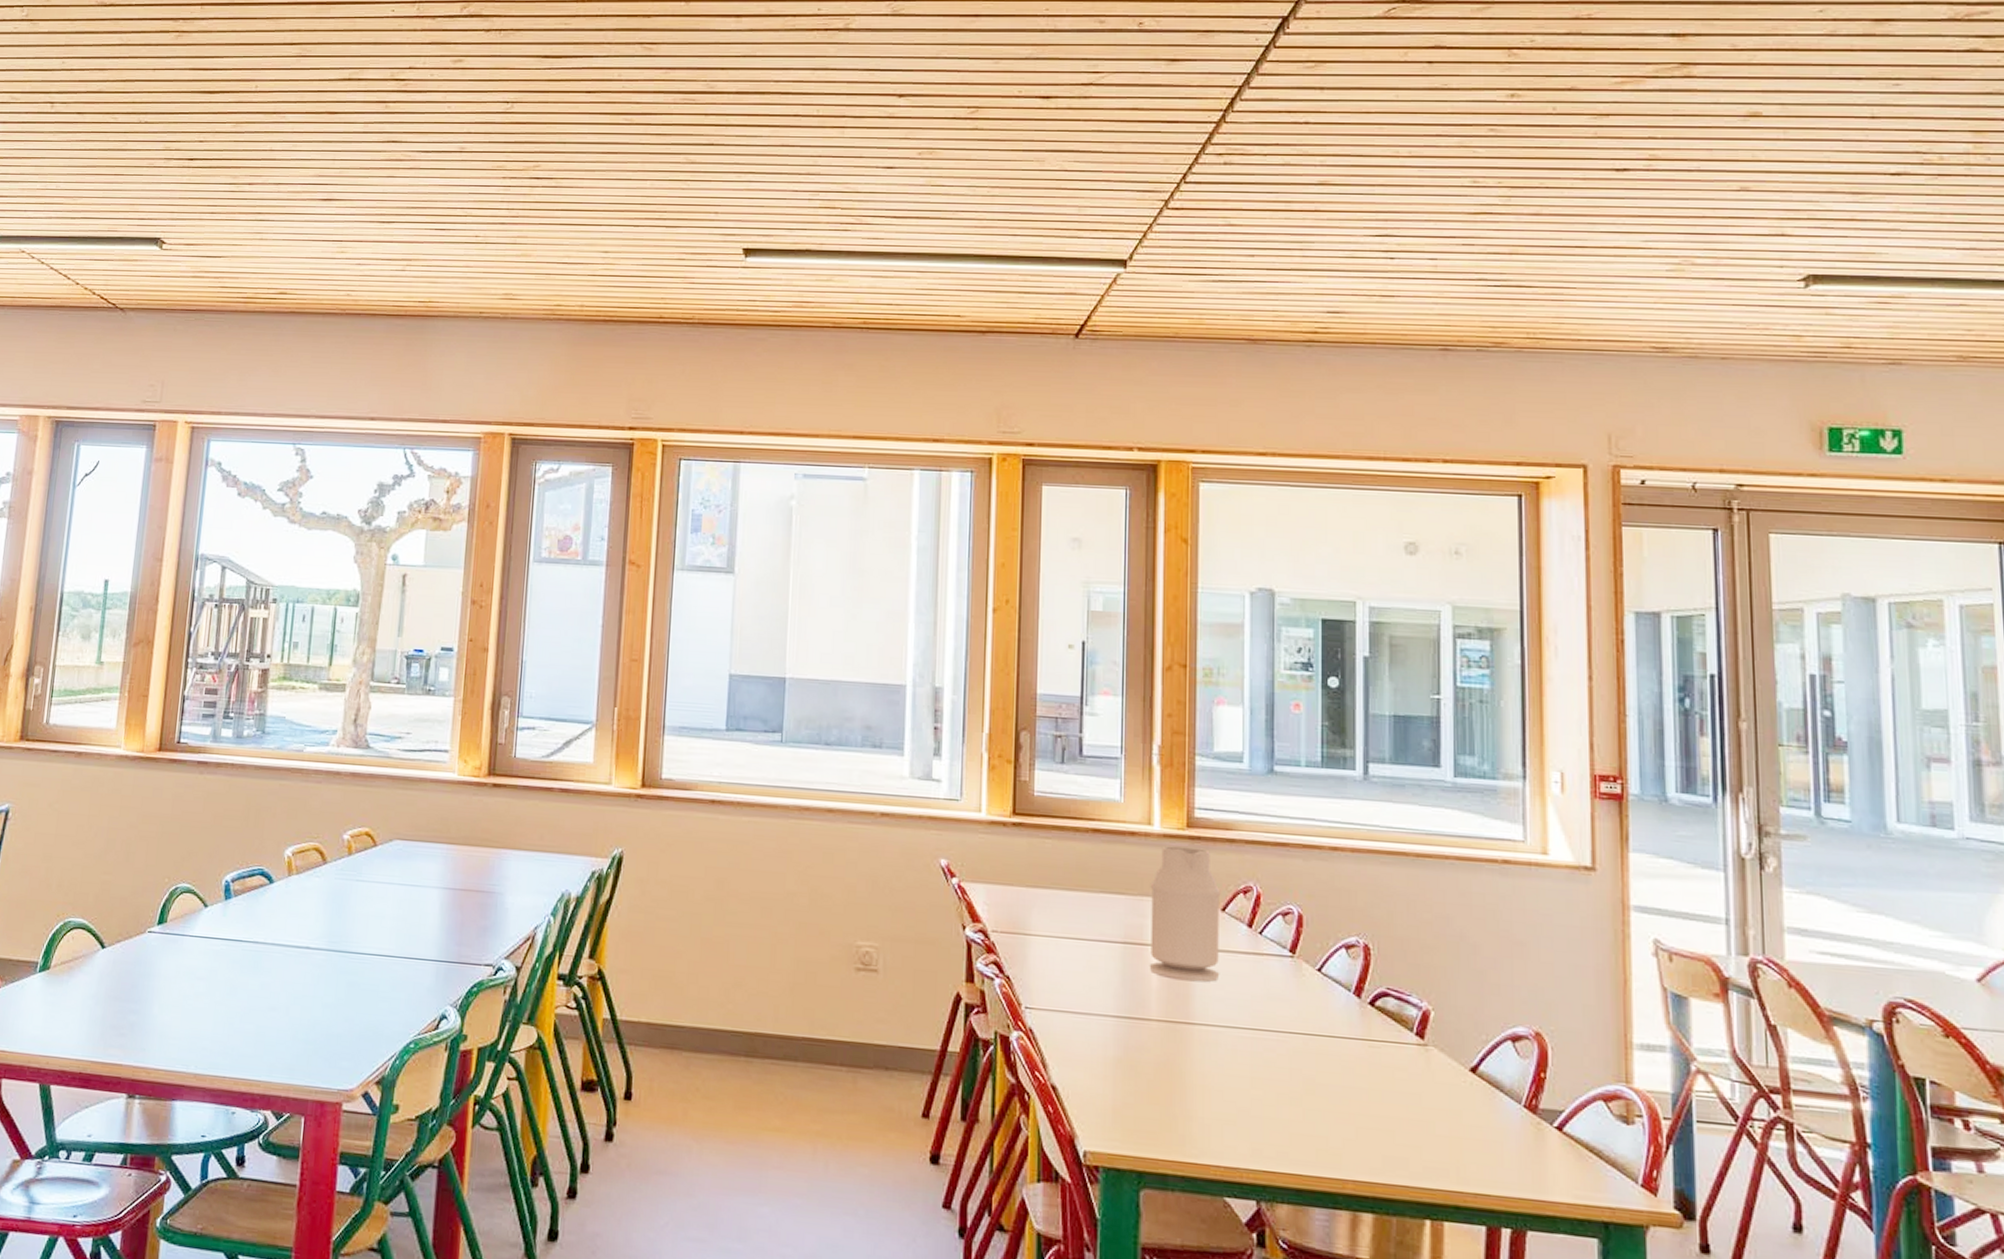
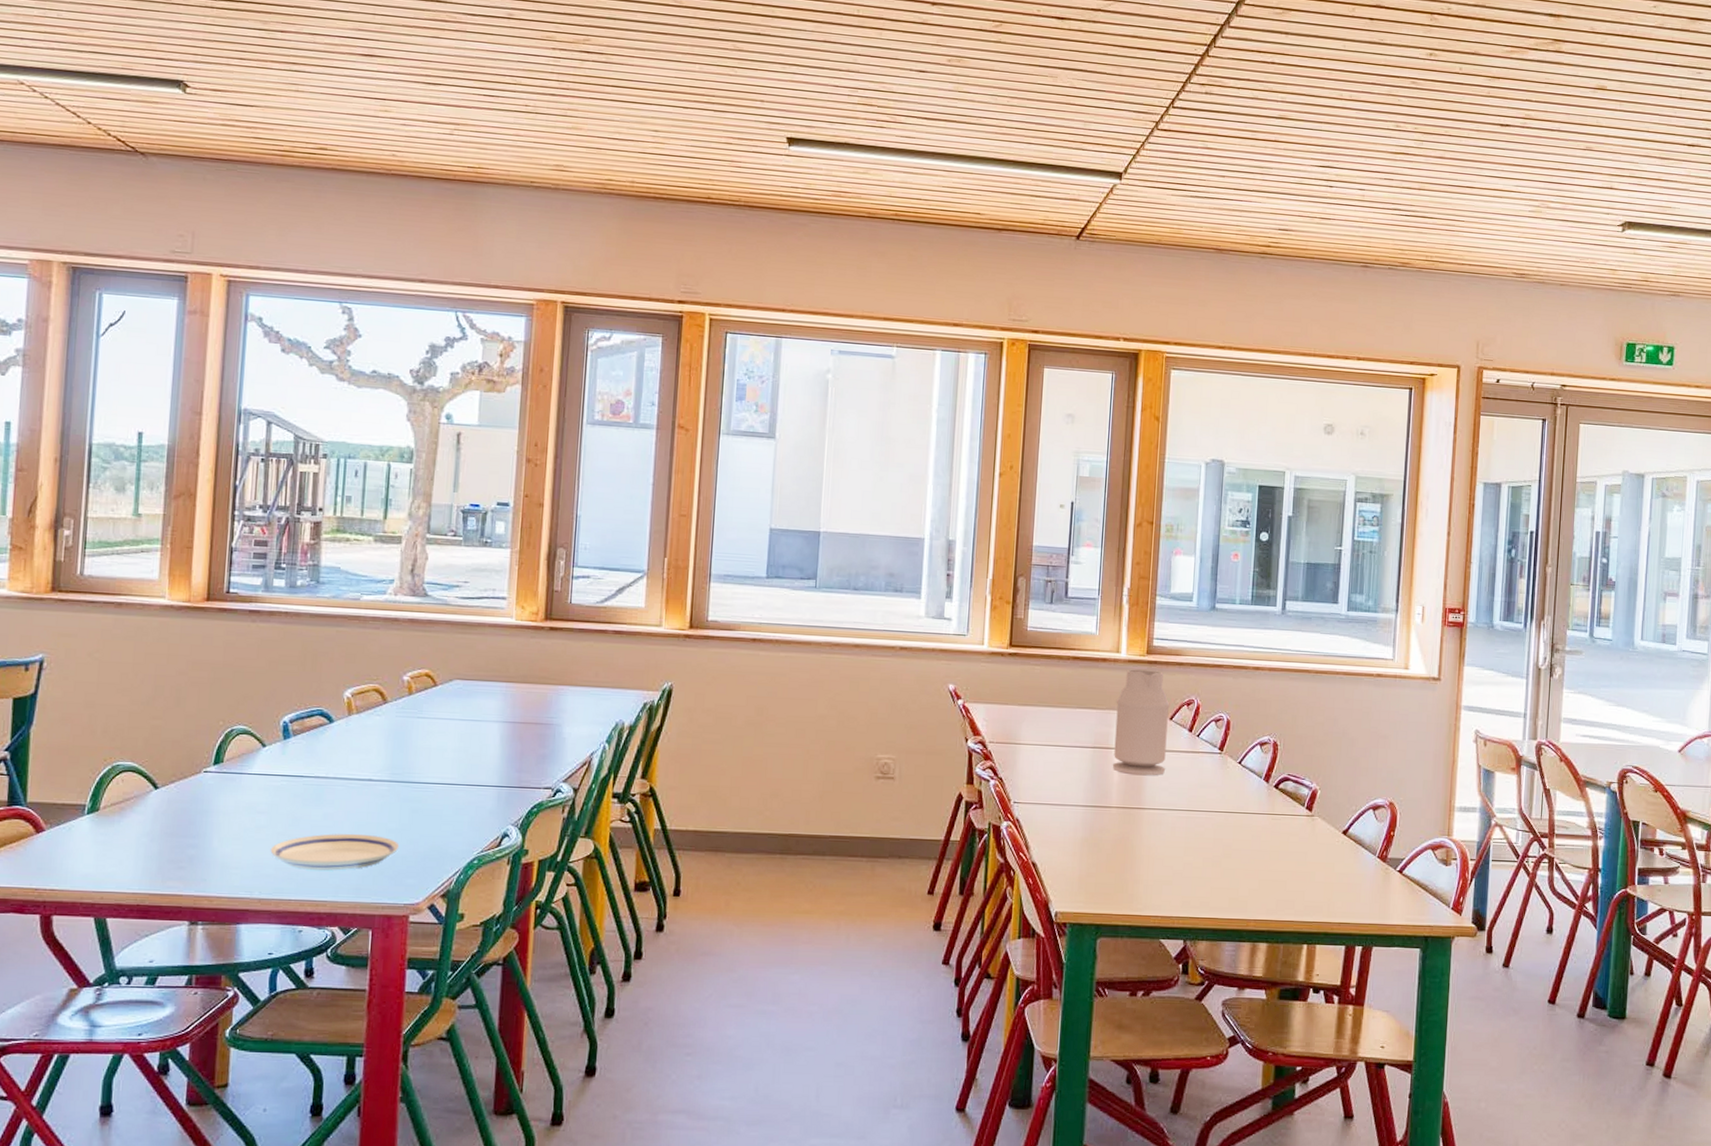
plate: none [207,1005,335,1048] -> present [270,834,400,871]

